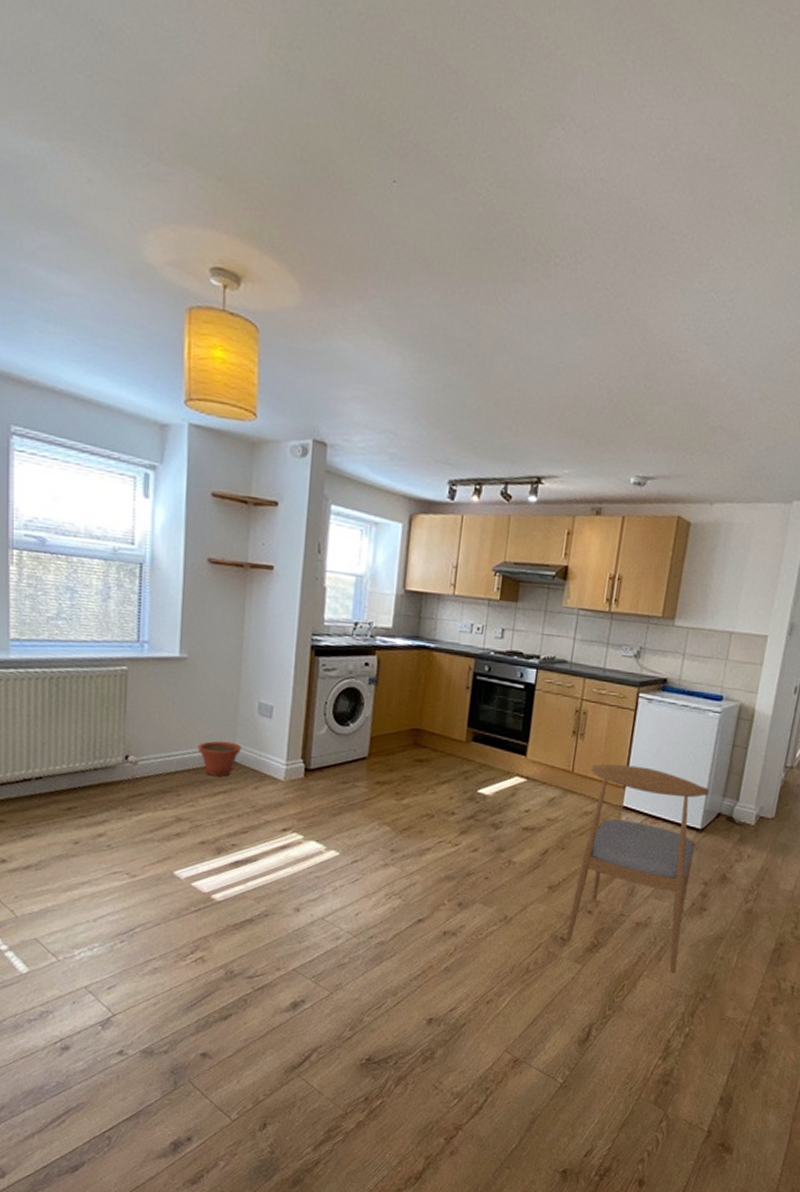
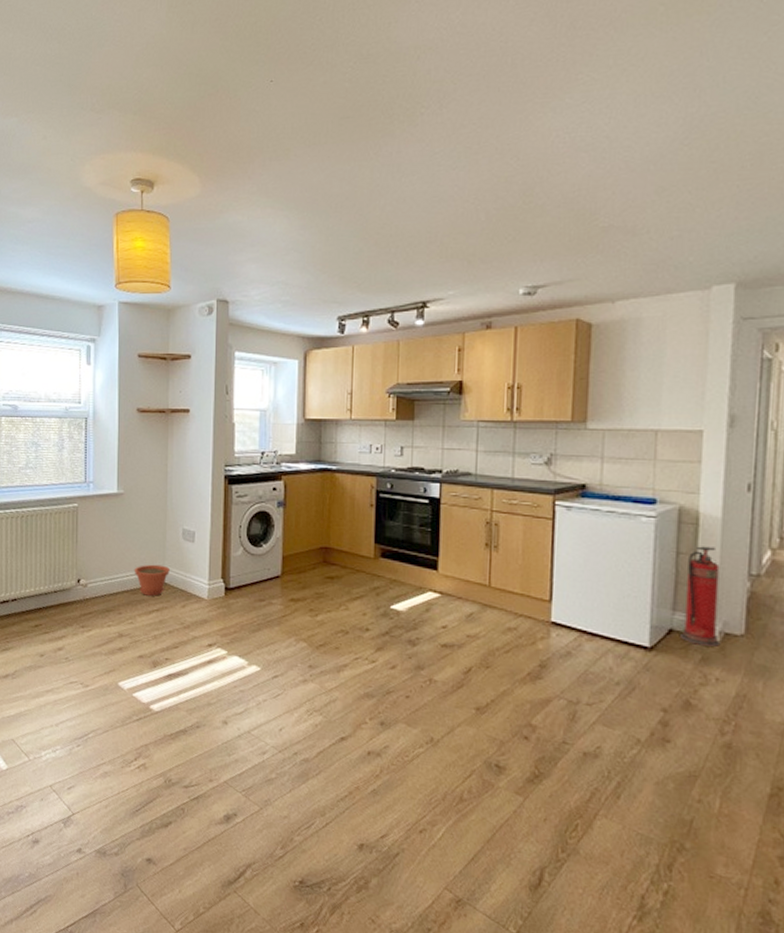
dining chair: present [566,763,710,974] -> none [502,576,655,816]
fire extinguisher: none [726,740,764,828] -> present [680,546,721,647]

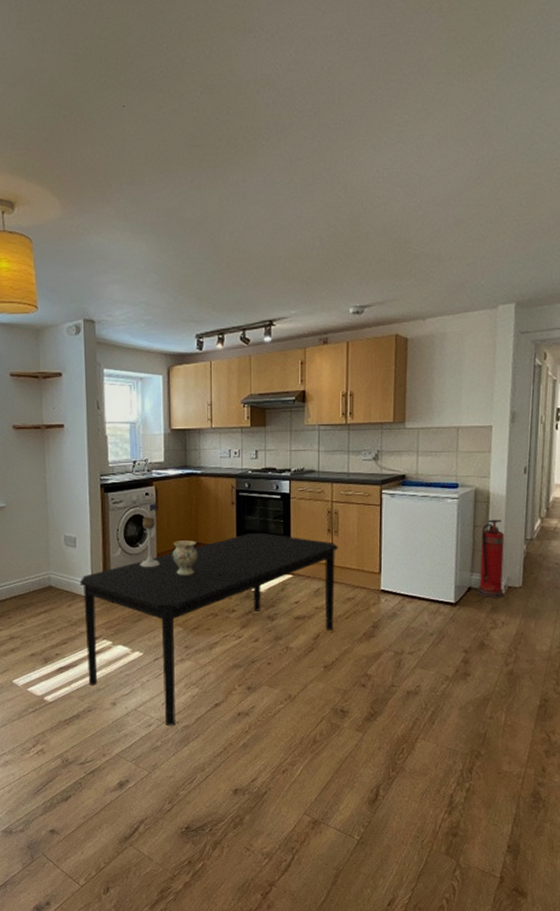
plant pot: present [134,564,170,596] -> none [20,570,55,599]
dining table: none [196,541,499,757] -> present [79,532,339,726]
candle holder: none [262,514,285,572] -> present [140,517,160,568]
vase: none [299,543,328,584] -> present [172,540,197,575]

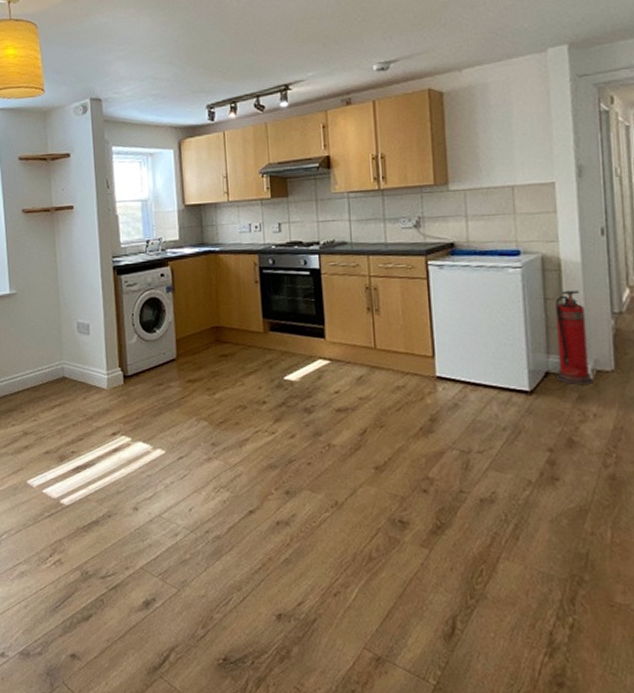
dining table: present [79,532,339,726] -> none [94,313,382,536]
candle holder: present [140,517,160,568] -> none [158,300,179,356]
vase: present [172,540,197,575] -> none [192,324,221,363]

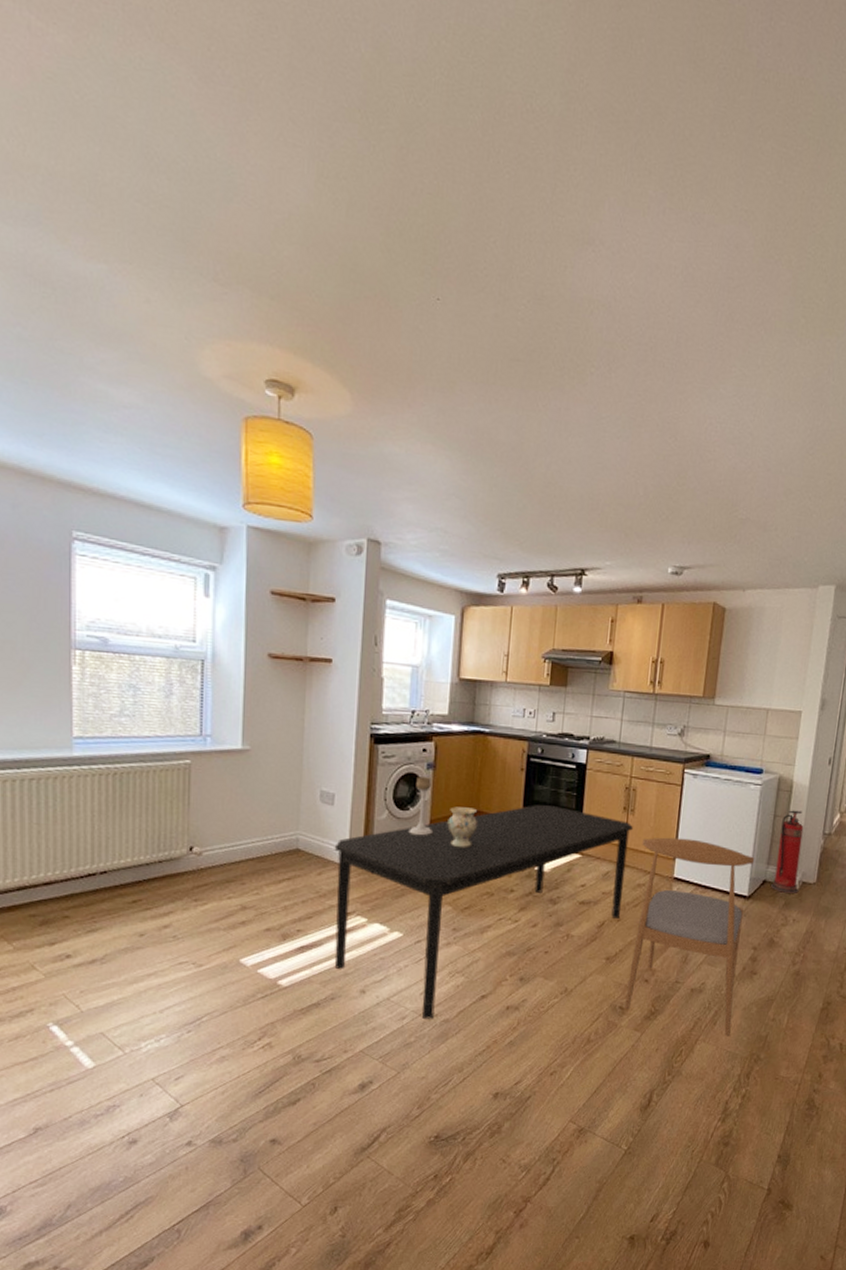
dining table: none [94,313,382,536] -> present [334,804,634,1019]
candle holder: none [158,300,179,356] -> present [408,776,432,836]
vase: none [192,324,221,363] -> present [447,806,478,847]
dining chair: none [393,333,539,554] -> present [625,837,755,1037]

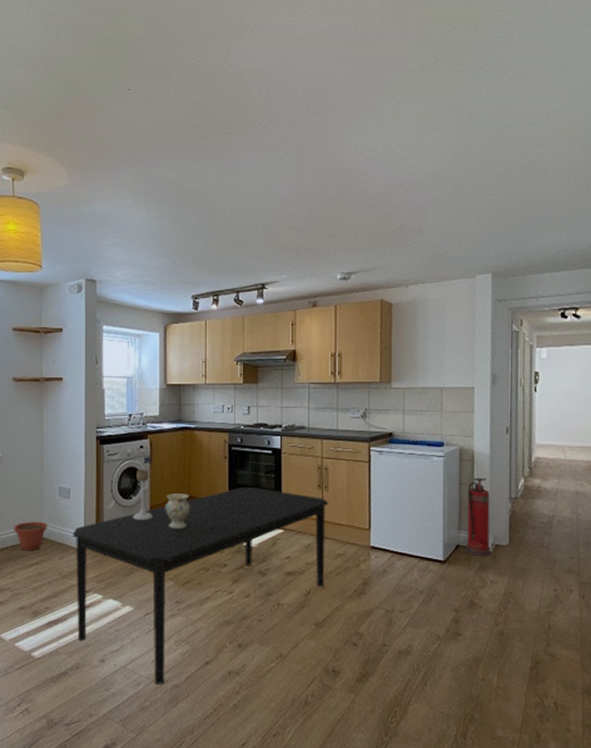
plant pot: none [261,829,304,864] -> present [13,521,47,551]
dining chair: present [625,837,755,1037] -> none [337,510,446,697]

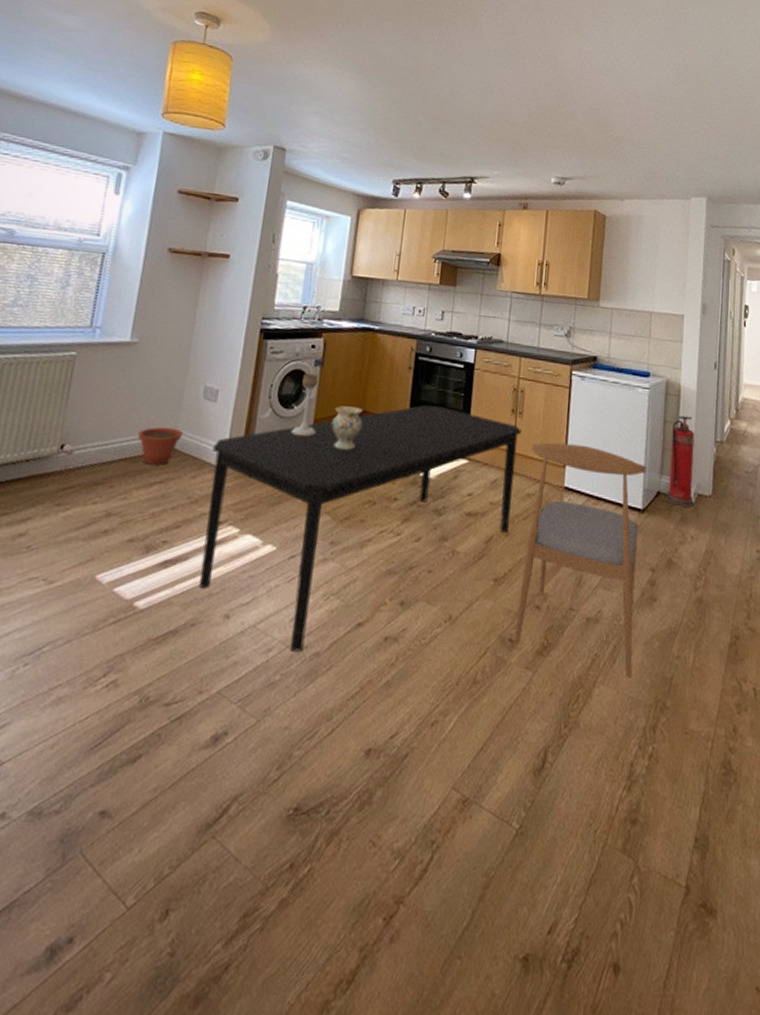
dining chair: none [337,510,446,697] -> present [514,442,647,678]

